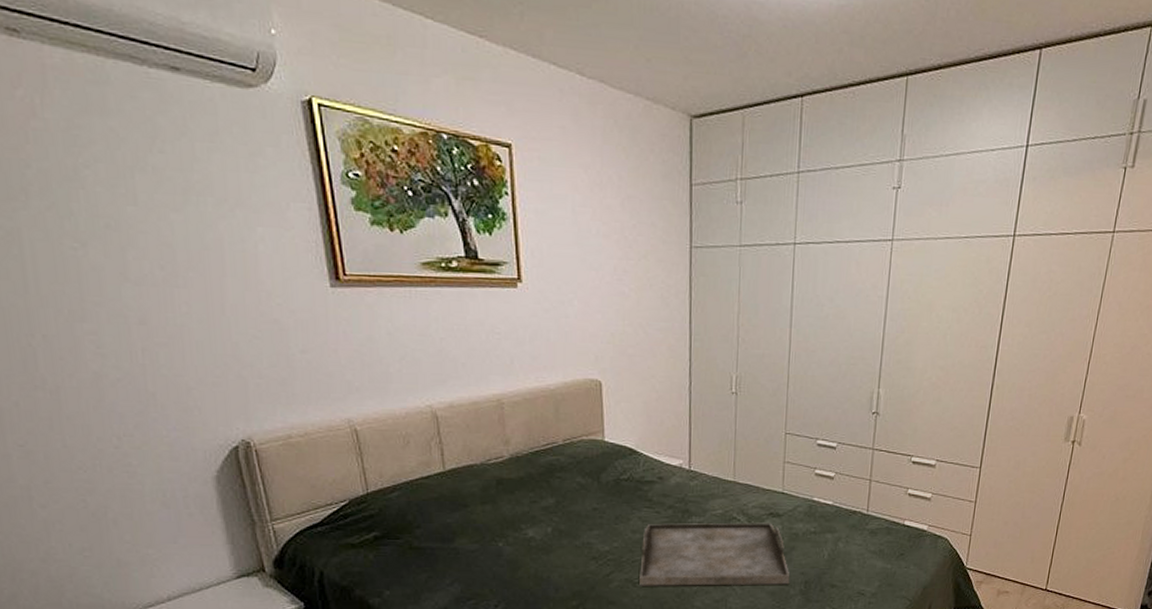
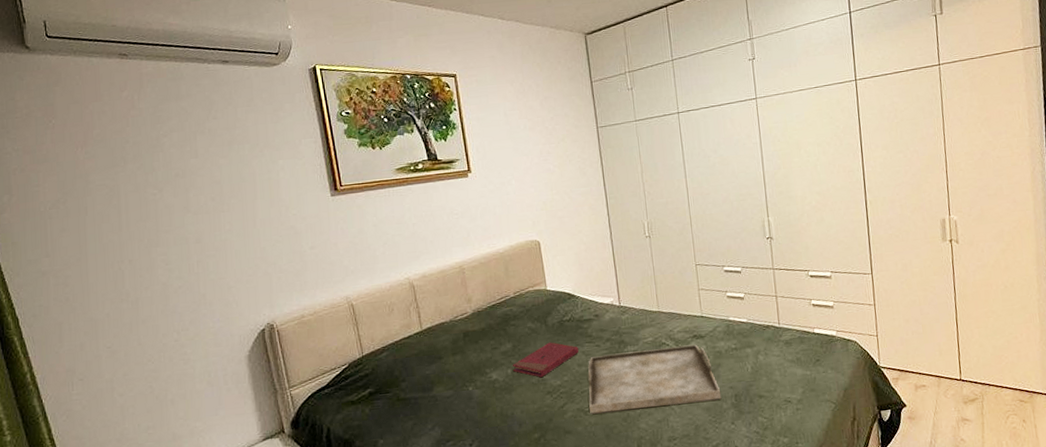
book: none [553,502,634,541] -> present [512,342,578,378]

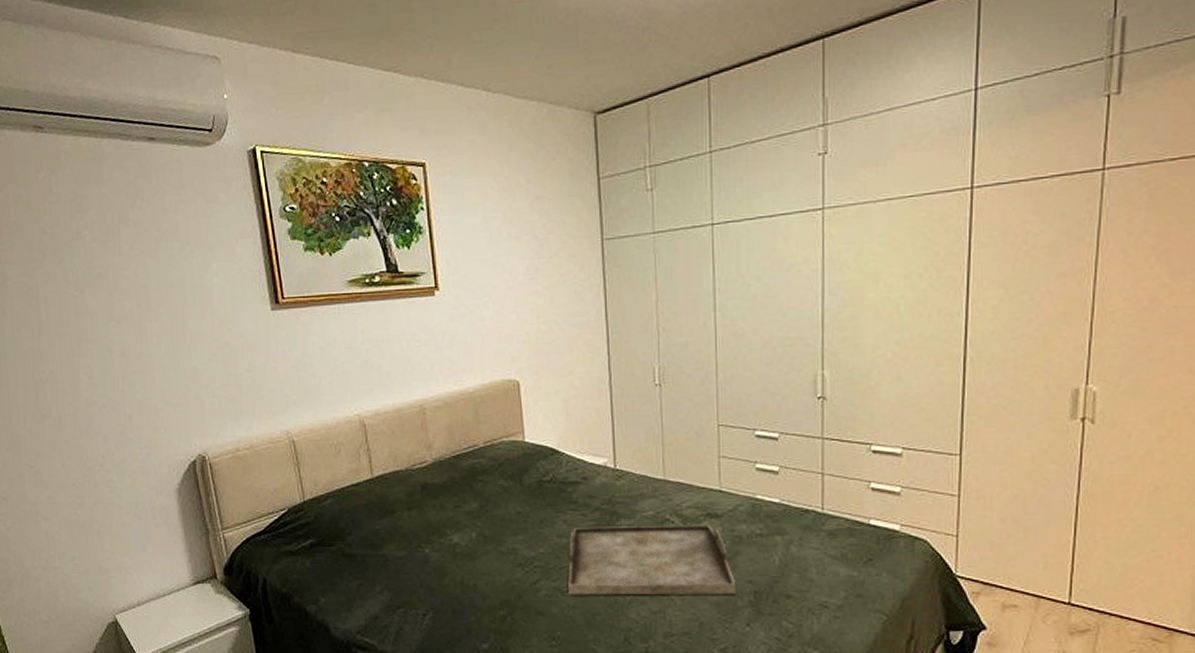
book: present [512,342,578,378] -> none [477,505,559,547]

